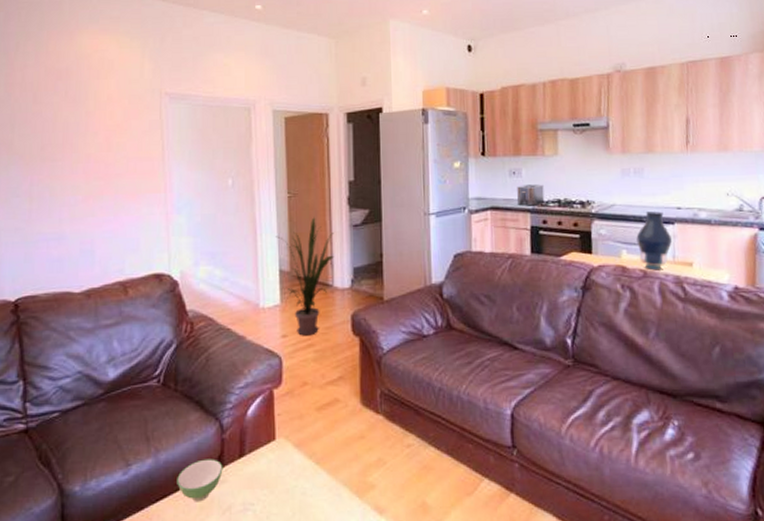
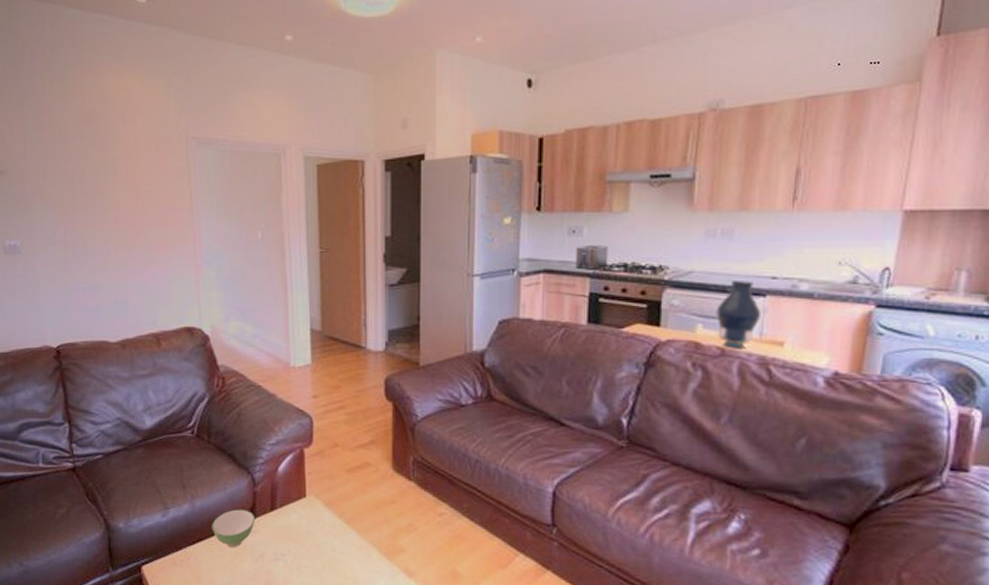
house plant: present [275,217,334,336] -> none [307,275,368,398]

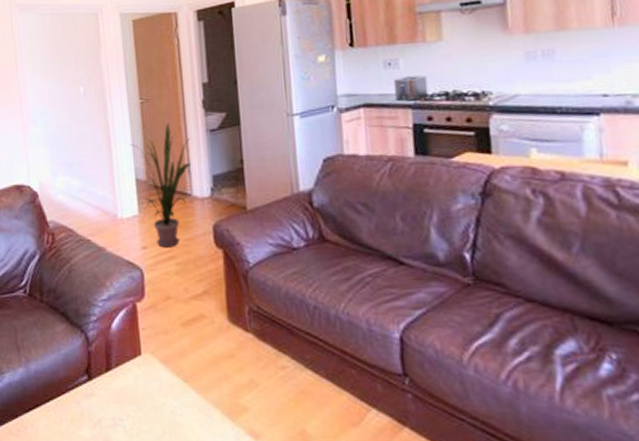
bowl: present [212,509,255,548] -> none [47,371,91,414]
house plant: none [307,275,368,398] -> present [130,123,192,248]
vase: present [716,281,762,349] -> none [548,100,599,172]

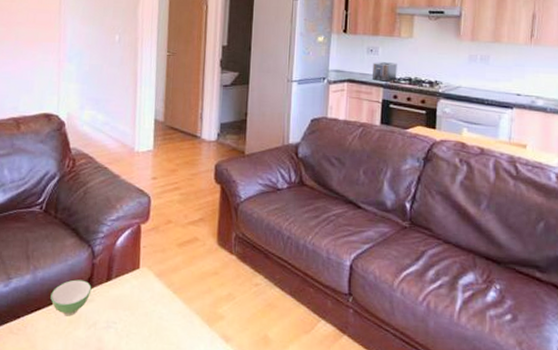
bowl: none [47,371,91,414] -> present [50,279,92,317]
house plant: present [130,123,192,248] -> none [153,75,206,180]

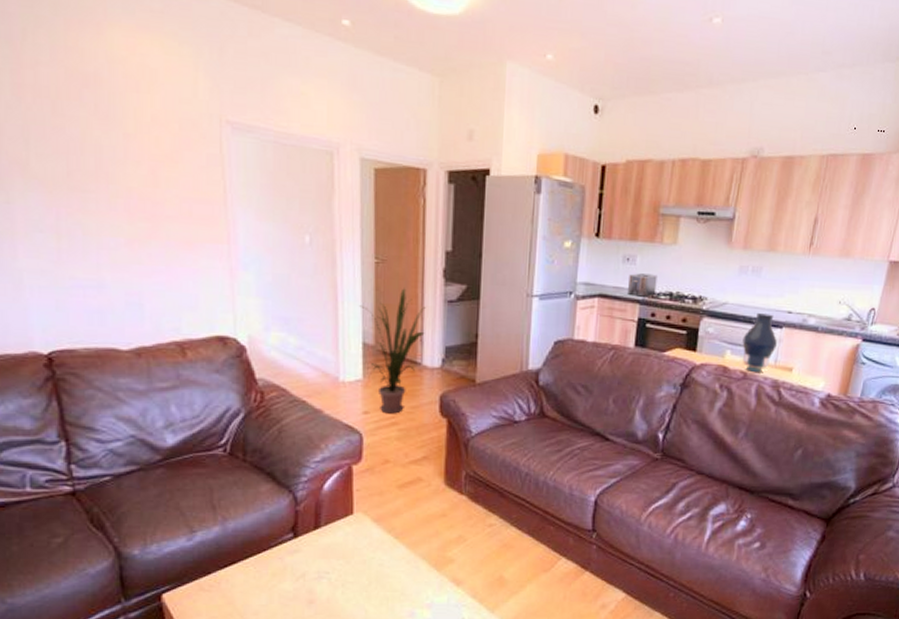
bowl: present [50,279,92,317] -> none [247,529,297,569]
house plant: none [153,75,206,180] -> present [359,288,426,414]
vase: none [477,96,510,149] -> present [742,313,778,373]

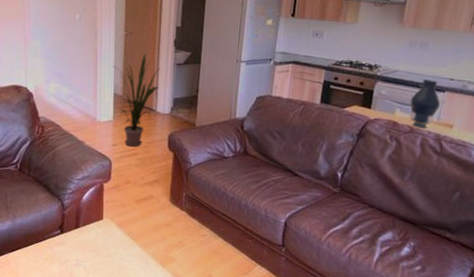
toaster: present [628,273,657,297] -> none [316,45,340,65]

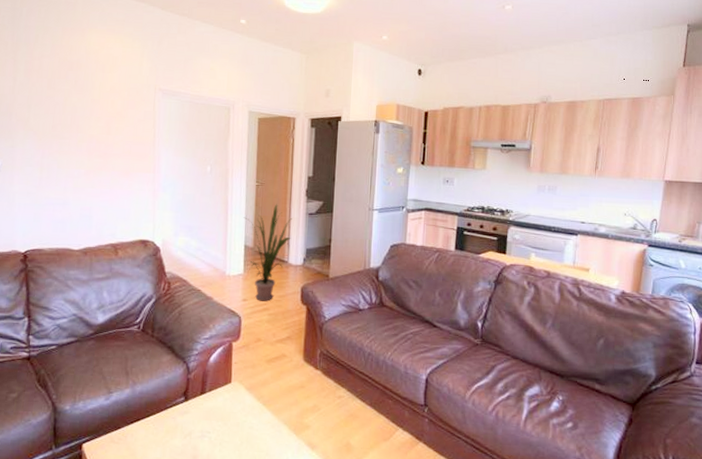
vase: present [409,79,441,128] -> none [544,223,575,273]

